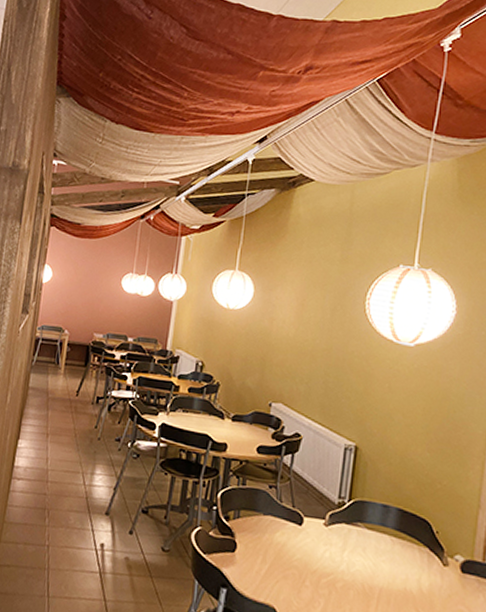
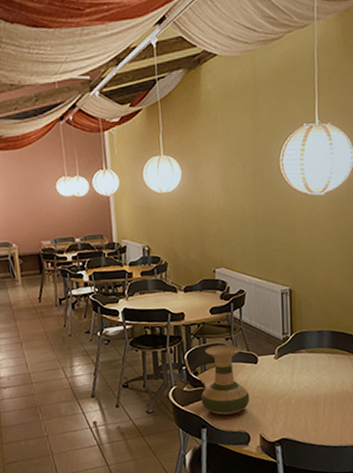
vase: none [226,490,286,581] -> present [201,344,250,415]

